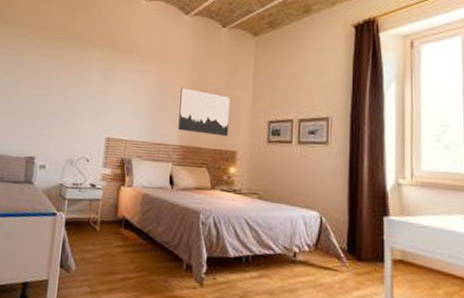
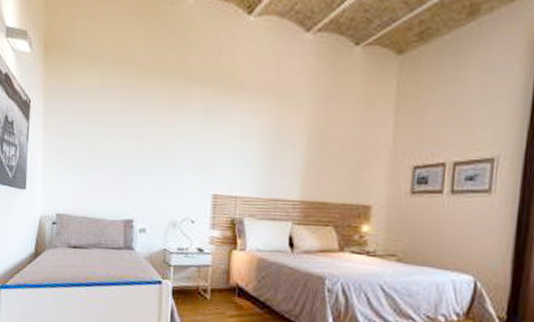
wall art: present [178,87,230,137] -> none [298,129,364,188]

